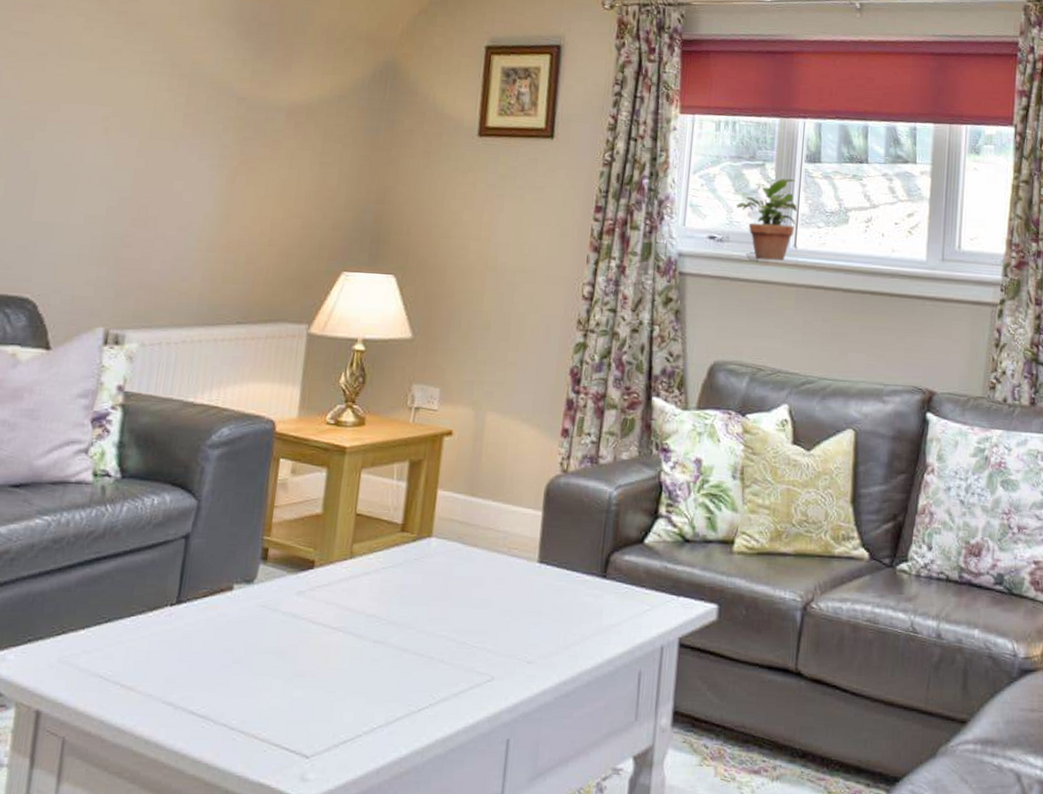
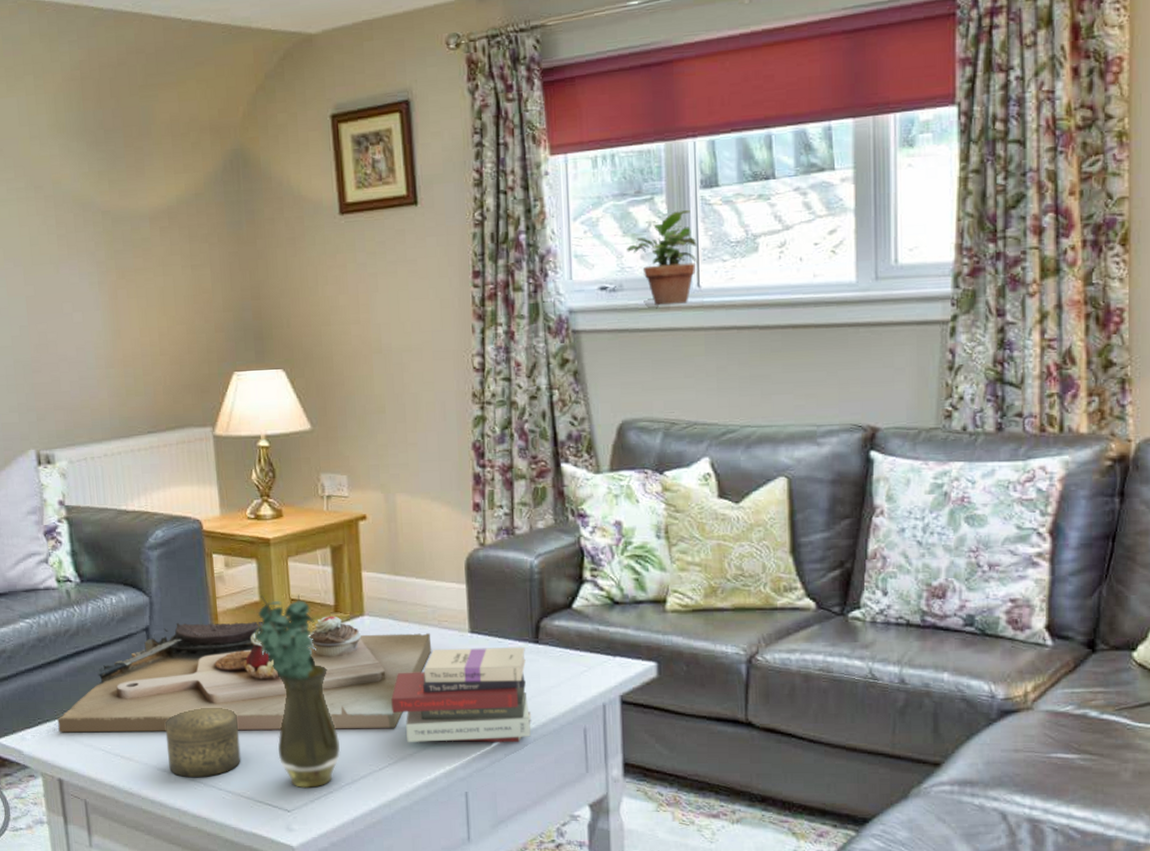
decorative tray: none [51,531,499,663] -> present [57,616,432,733]
decorative box: none [176,631,270,715] -> present [164,708,241,778]
vase: none [307,508,382,731] -> present [254,595,341,789]
books: none [443,578,592,685] -> present [391,647,531,743]

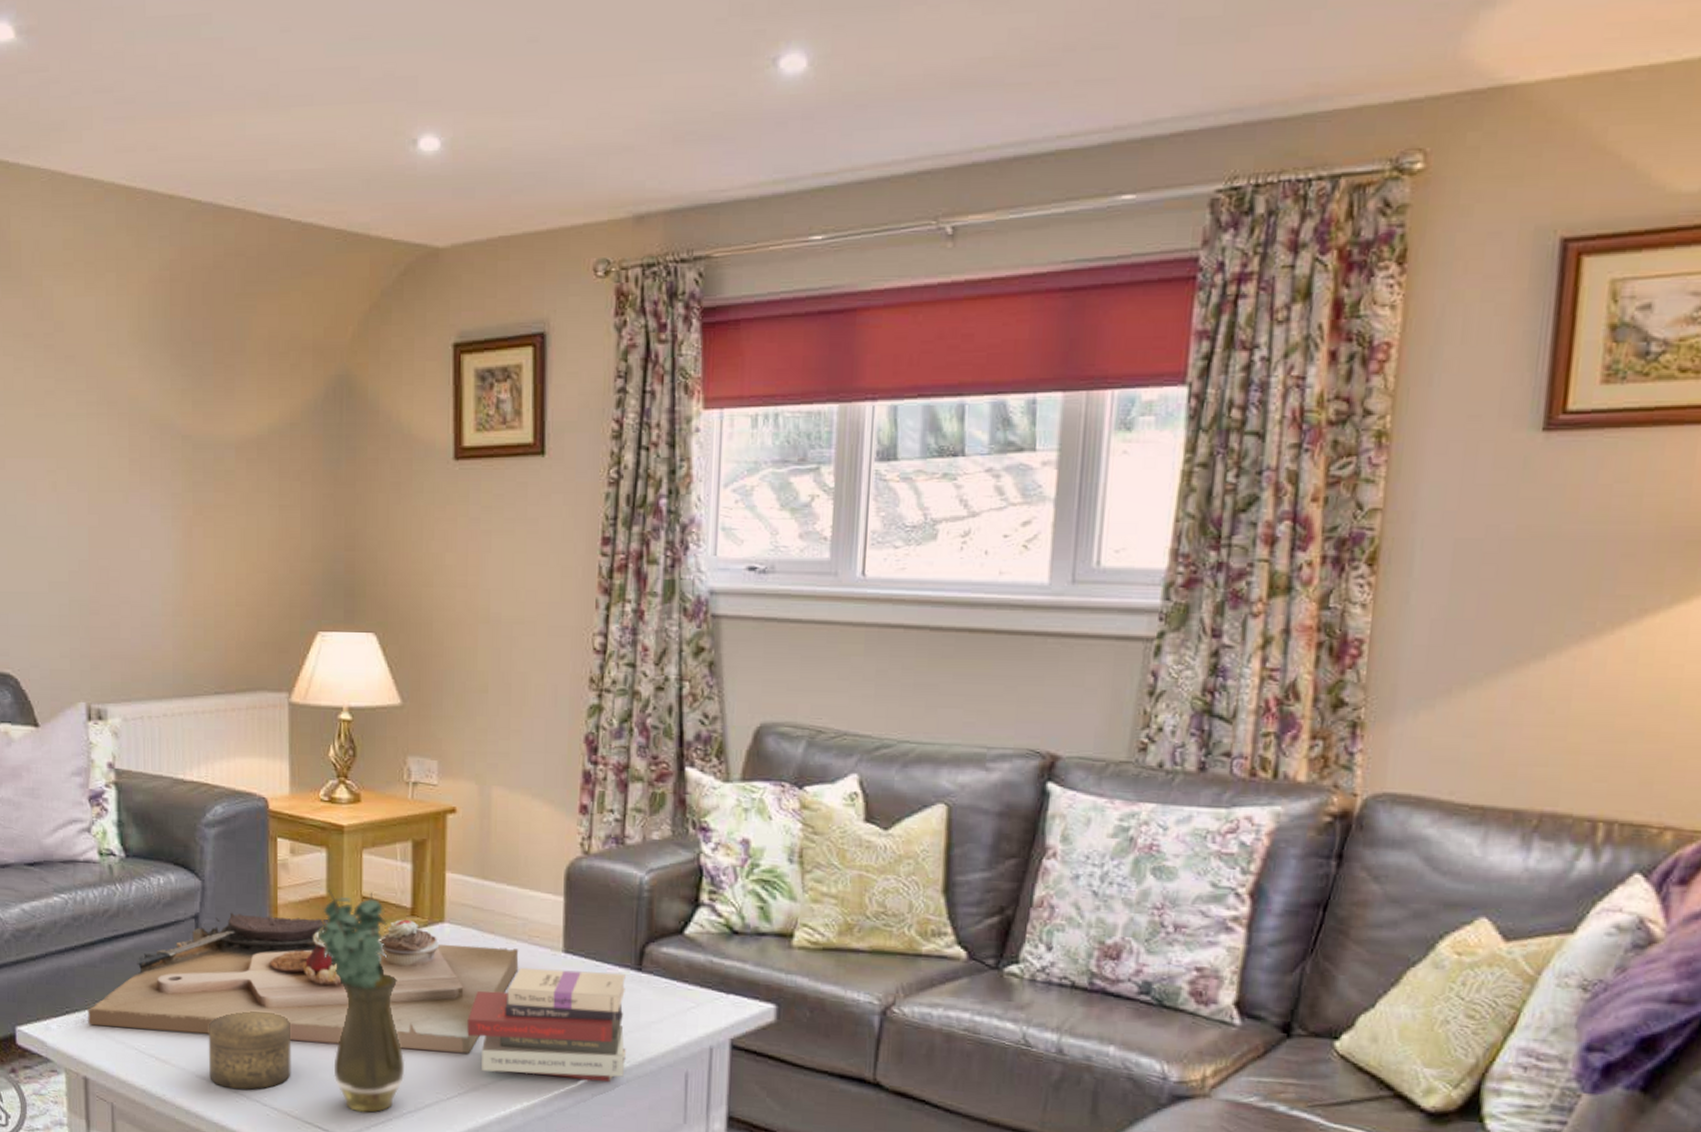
potted plant: present [627,209,698,306] -> none [783,484,866,595]

